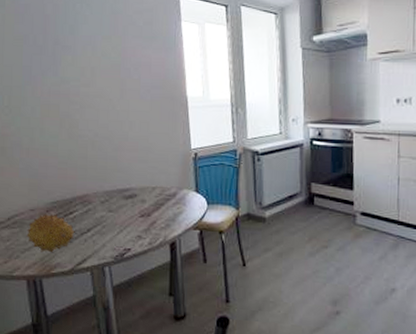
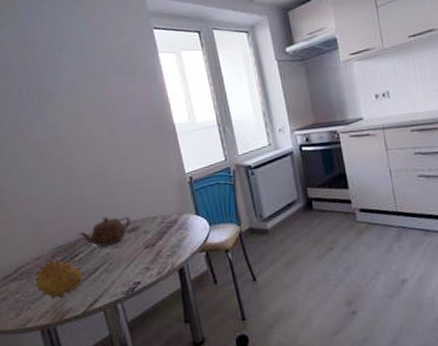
teapot: none [75,180,129,209] -> present [78,216,131,247]

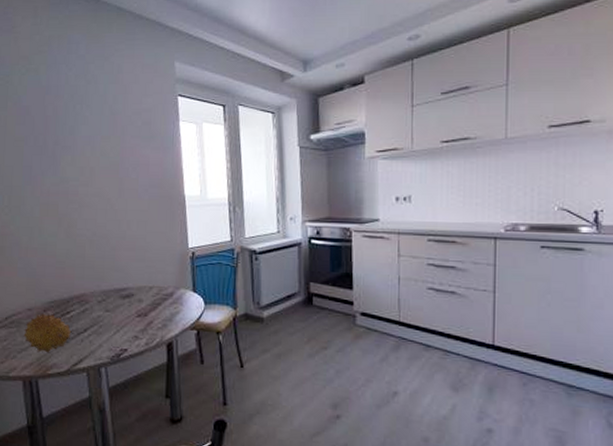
teapot: present [78,216,131,247] -> none [73,279,127,308]

